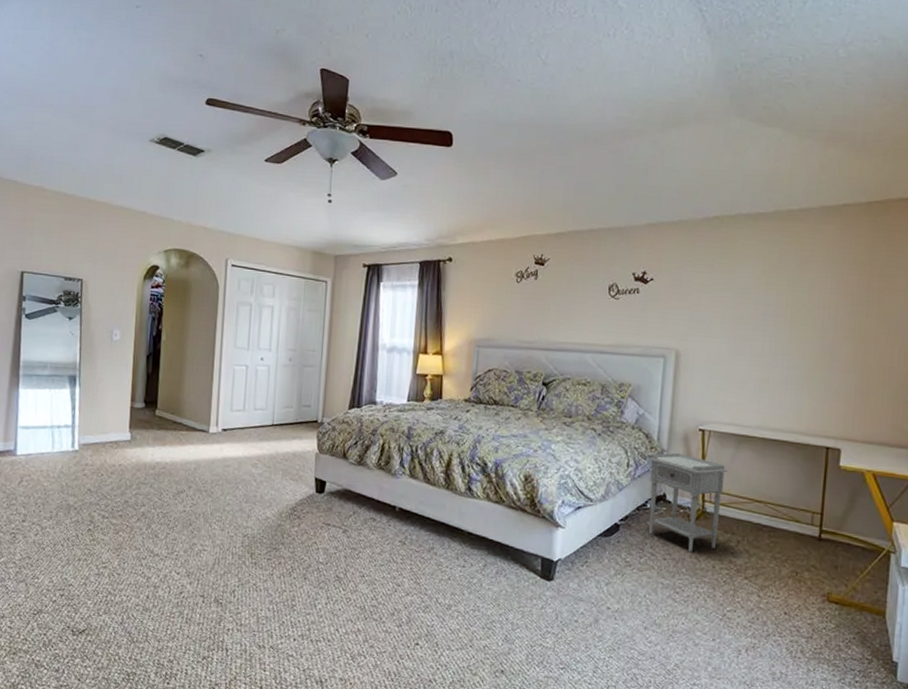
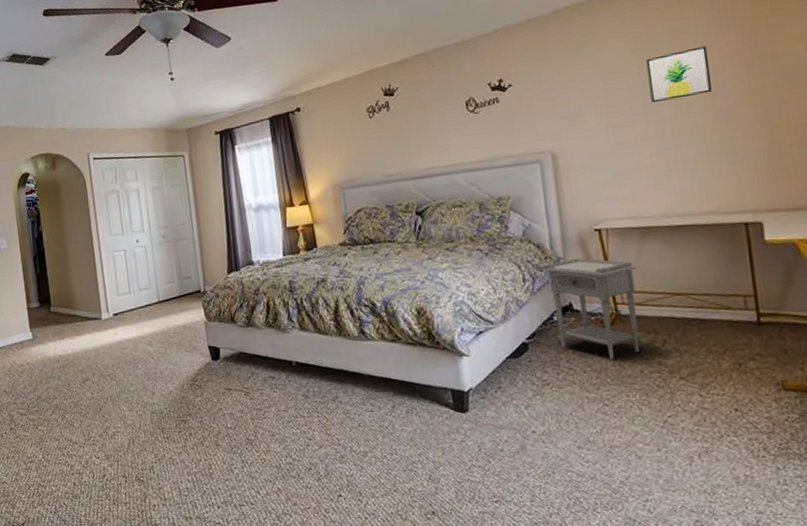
wall art: none [771,280,828,324] -> present [646,46,712,103]

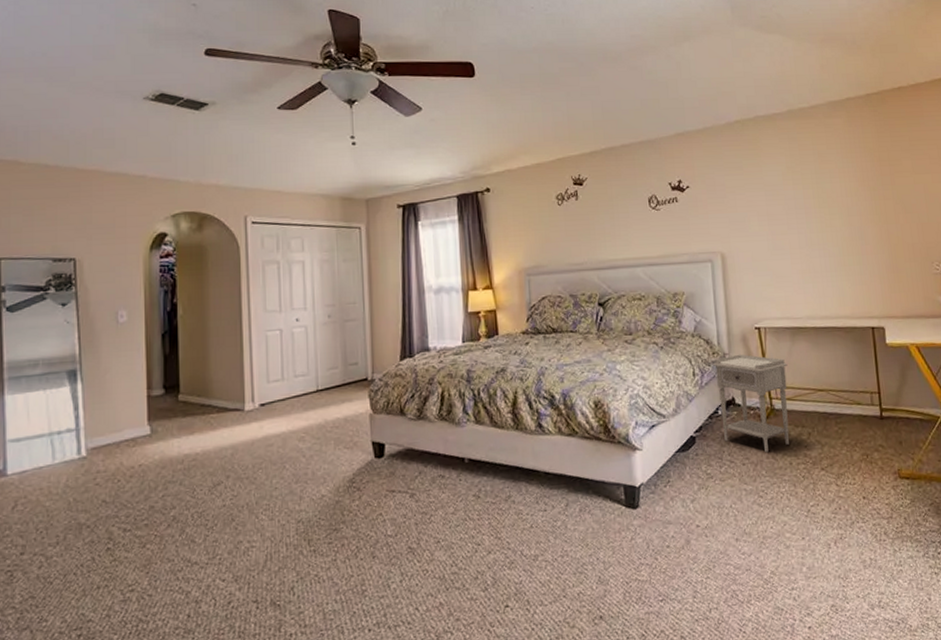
wall art: present [646,46,712,103] -> none [799,170,848,216]

